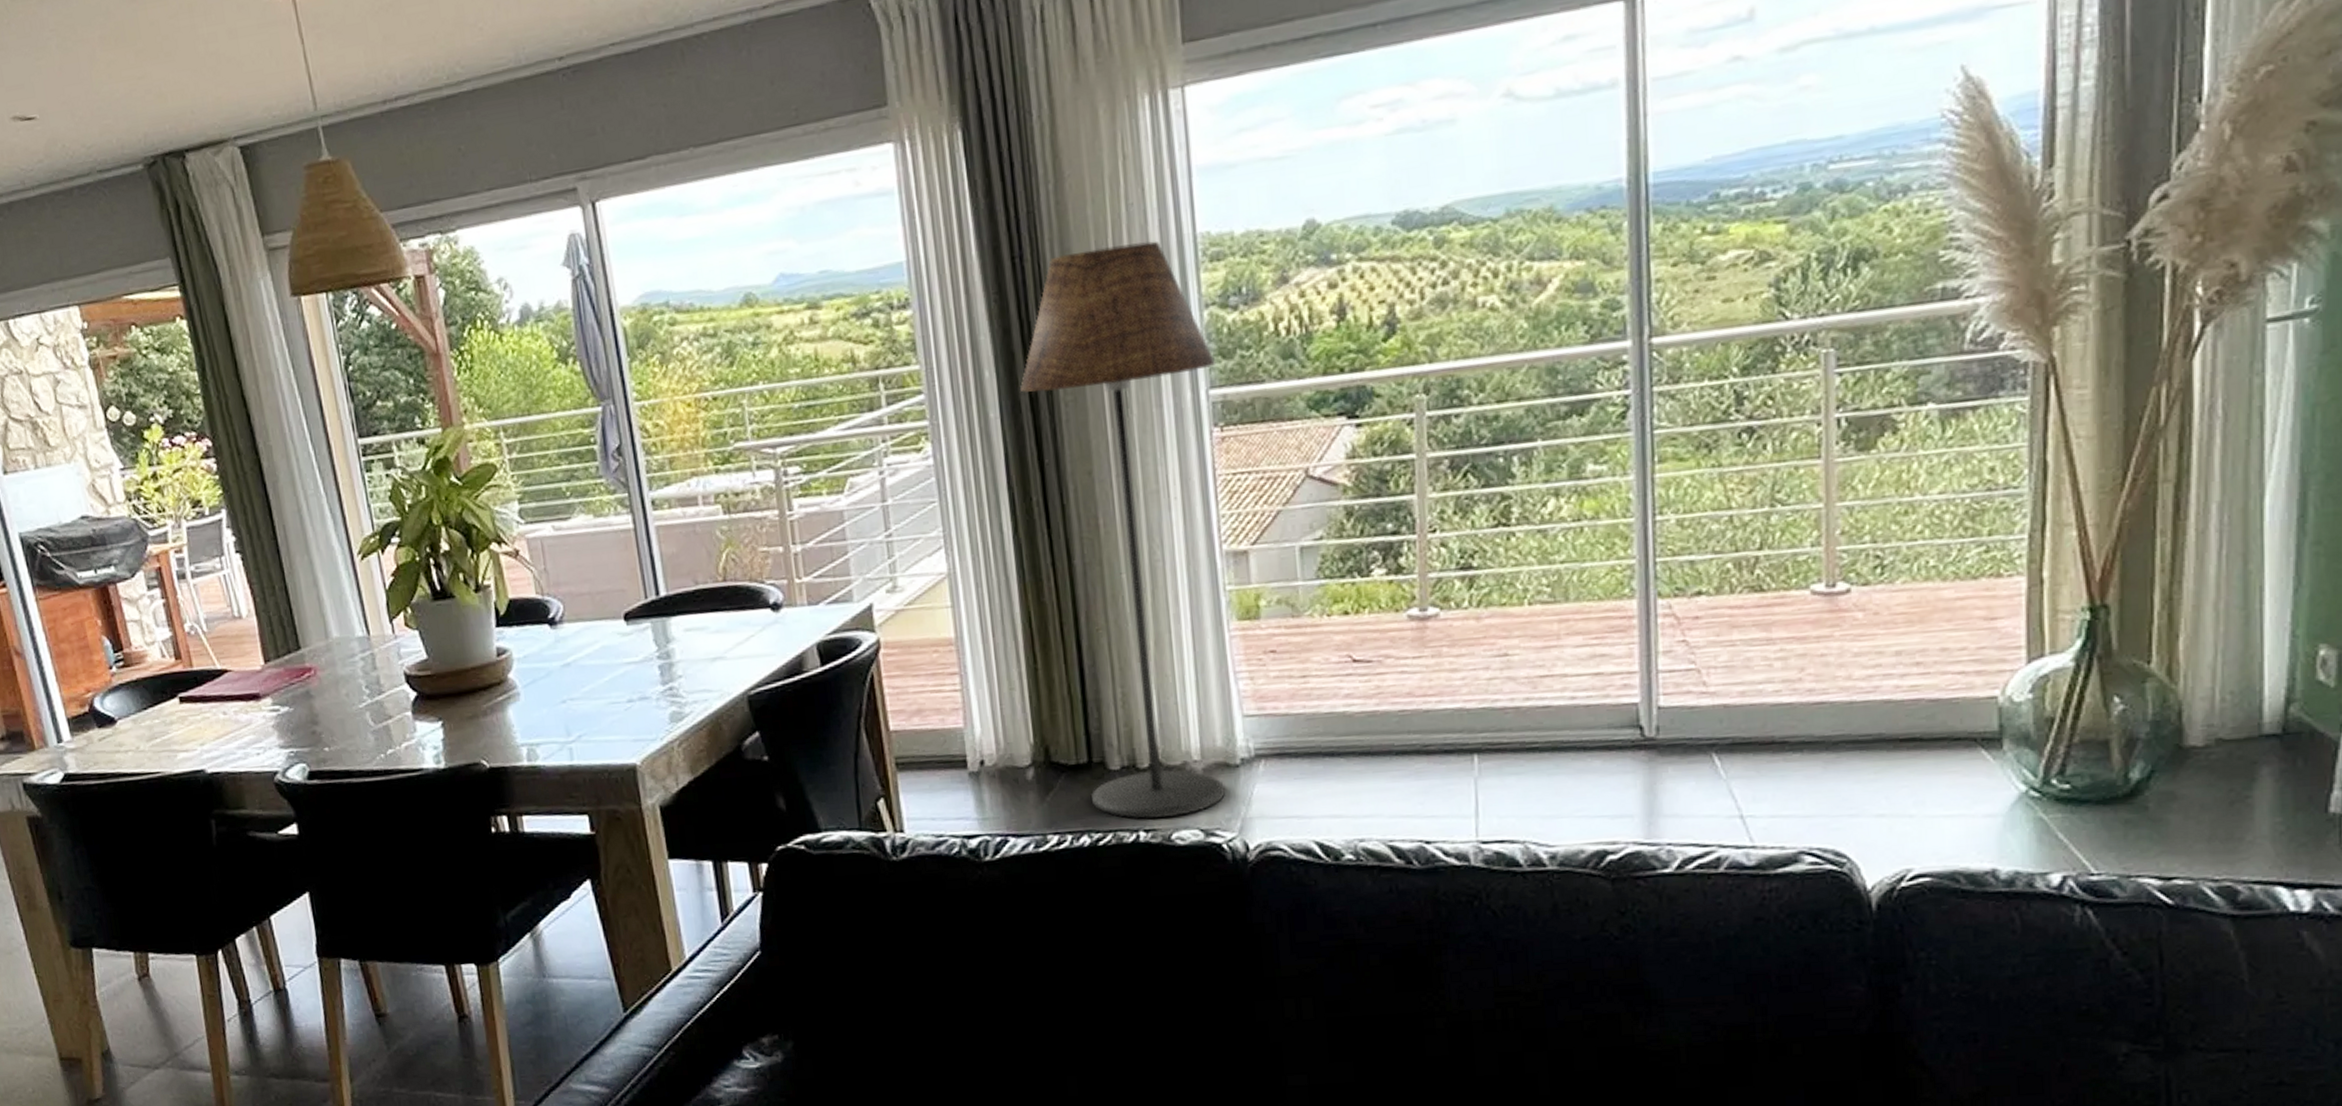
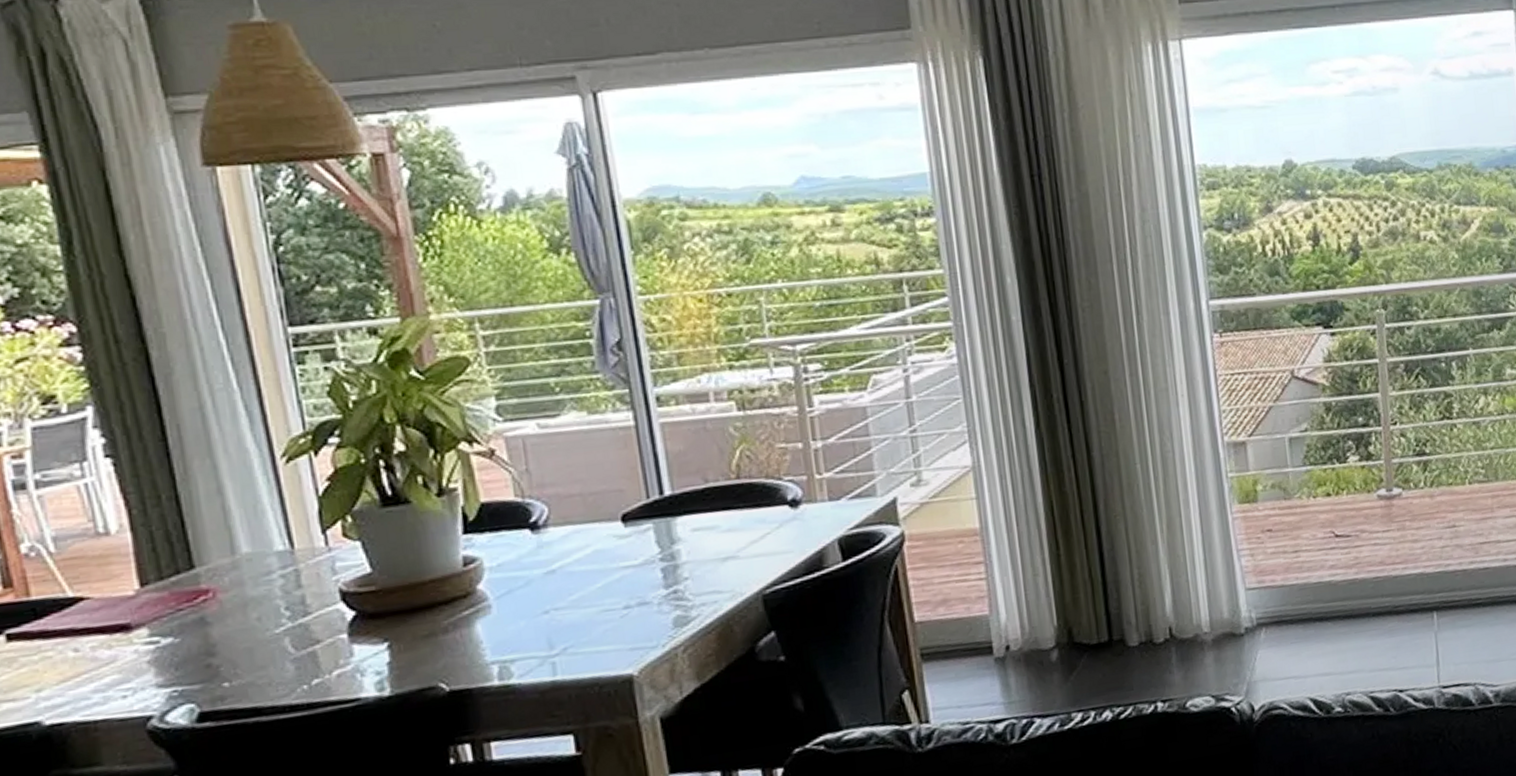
floor lamp: present [1020,241,1225,819] -> none [1040,169,1232,691]

